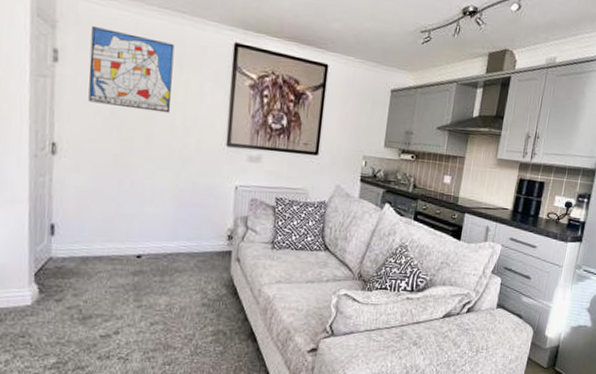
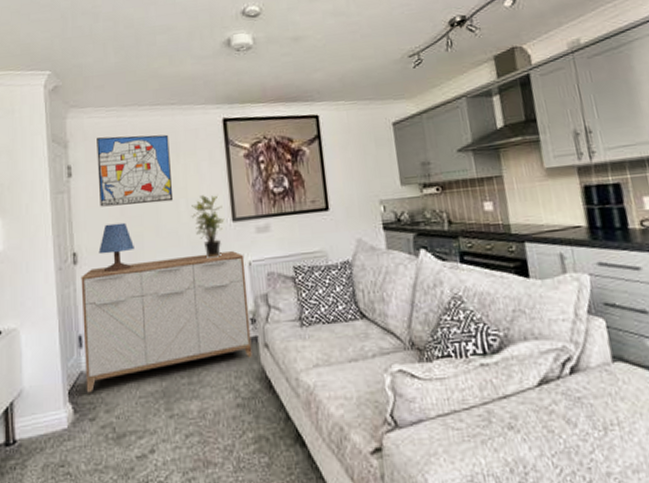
sideboard: none [54,162,232,277] -> present [81,251,253,393]
table lamp: none [81,121,122,171] -> present [98,222,134,272]
potted plant: none [186,114,220,177] -> present [191,195,225,259]

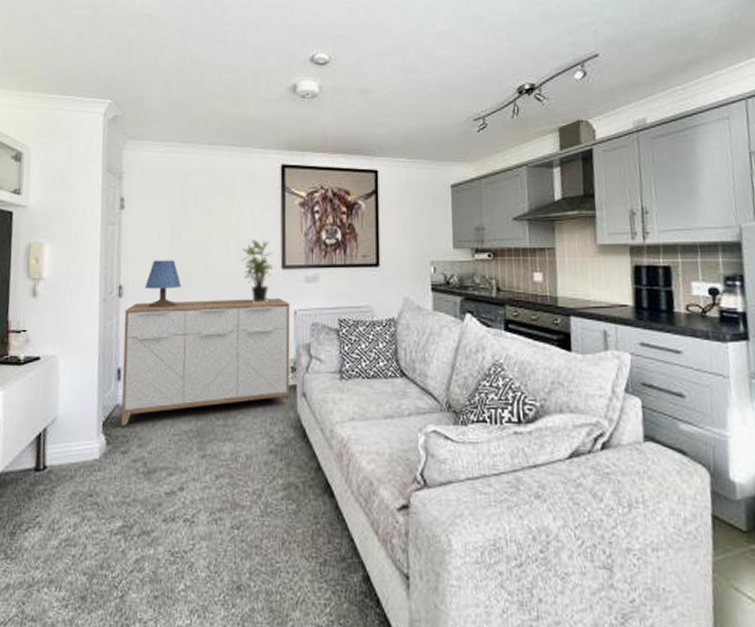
wall art: present [97,134,174,207] -> none [150,172,225,243]

